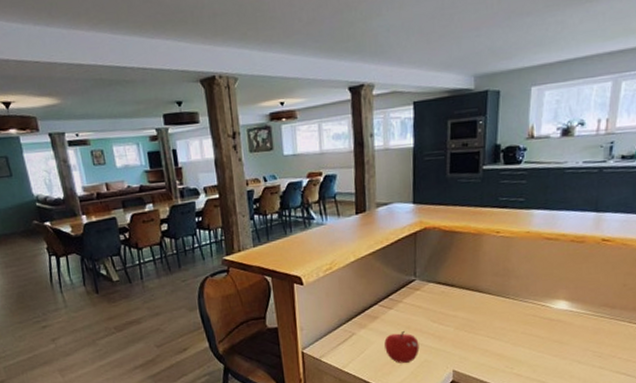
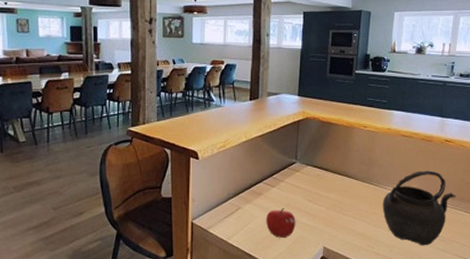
kettle: none [522,277,616,364] -> present [382,170,456,246]

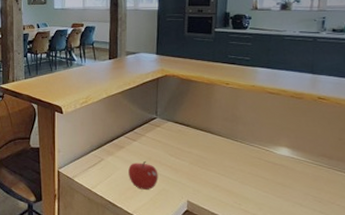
kettle: present [382,170,456,246] -> none [249,128,333,206]

